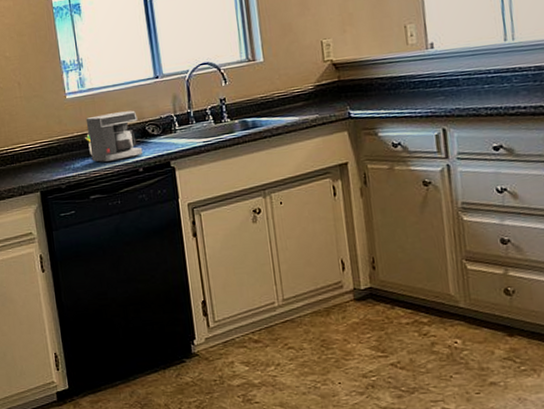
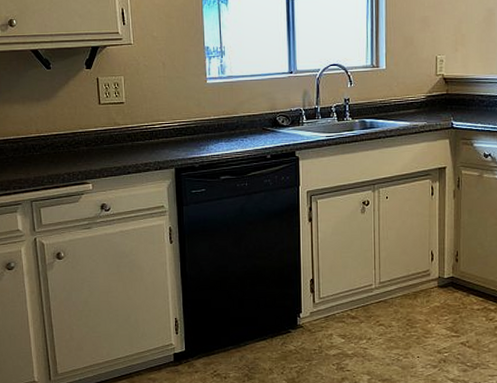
coffee maker: present [85,110,143,162] -> none [221,101,272,146]

